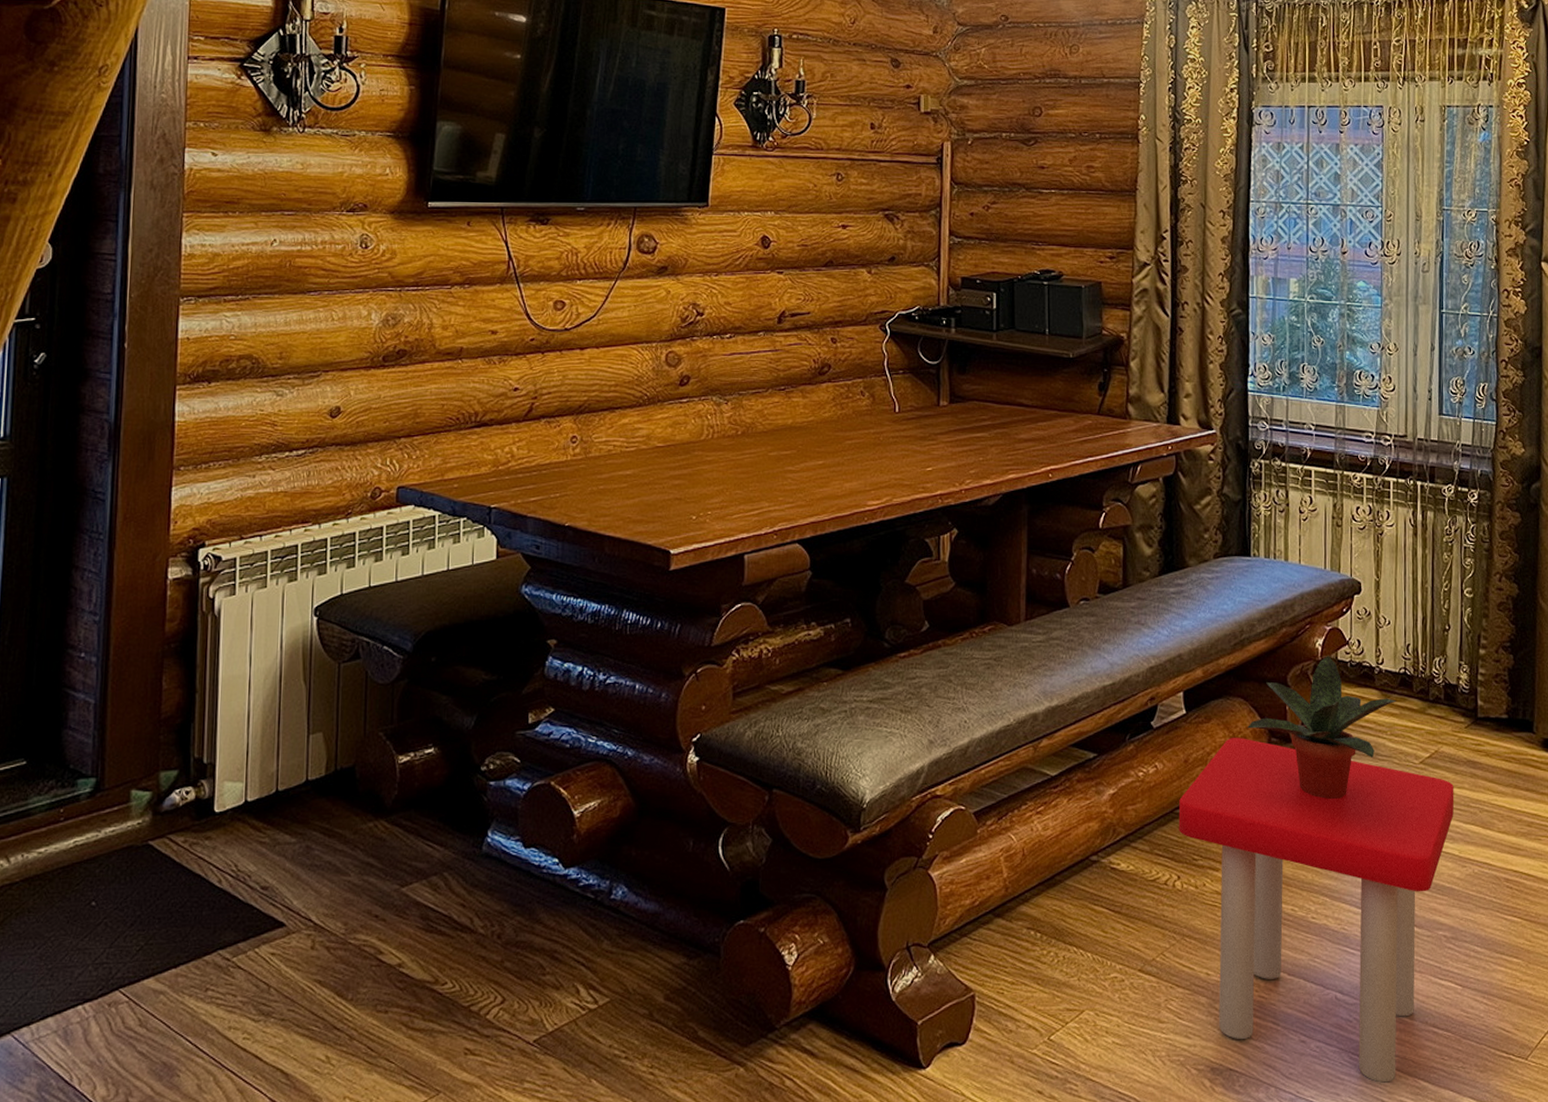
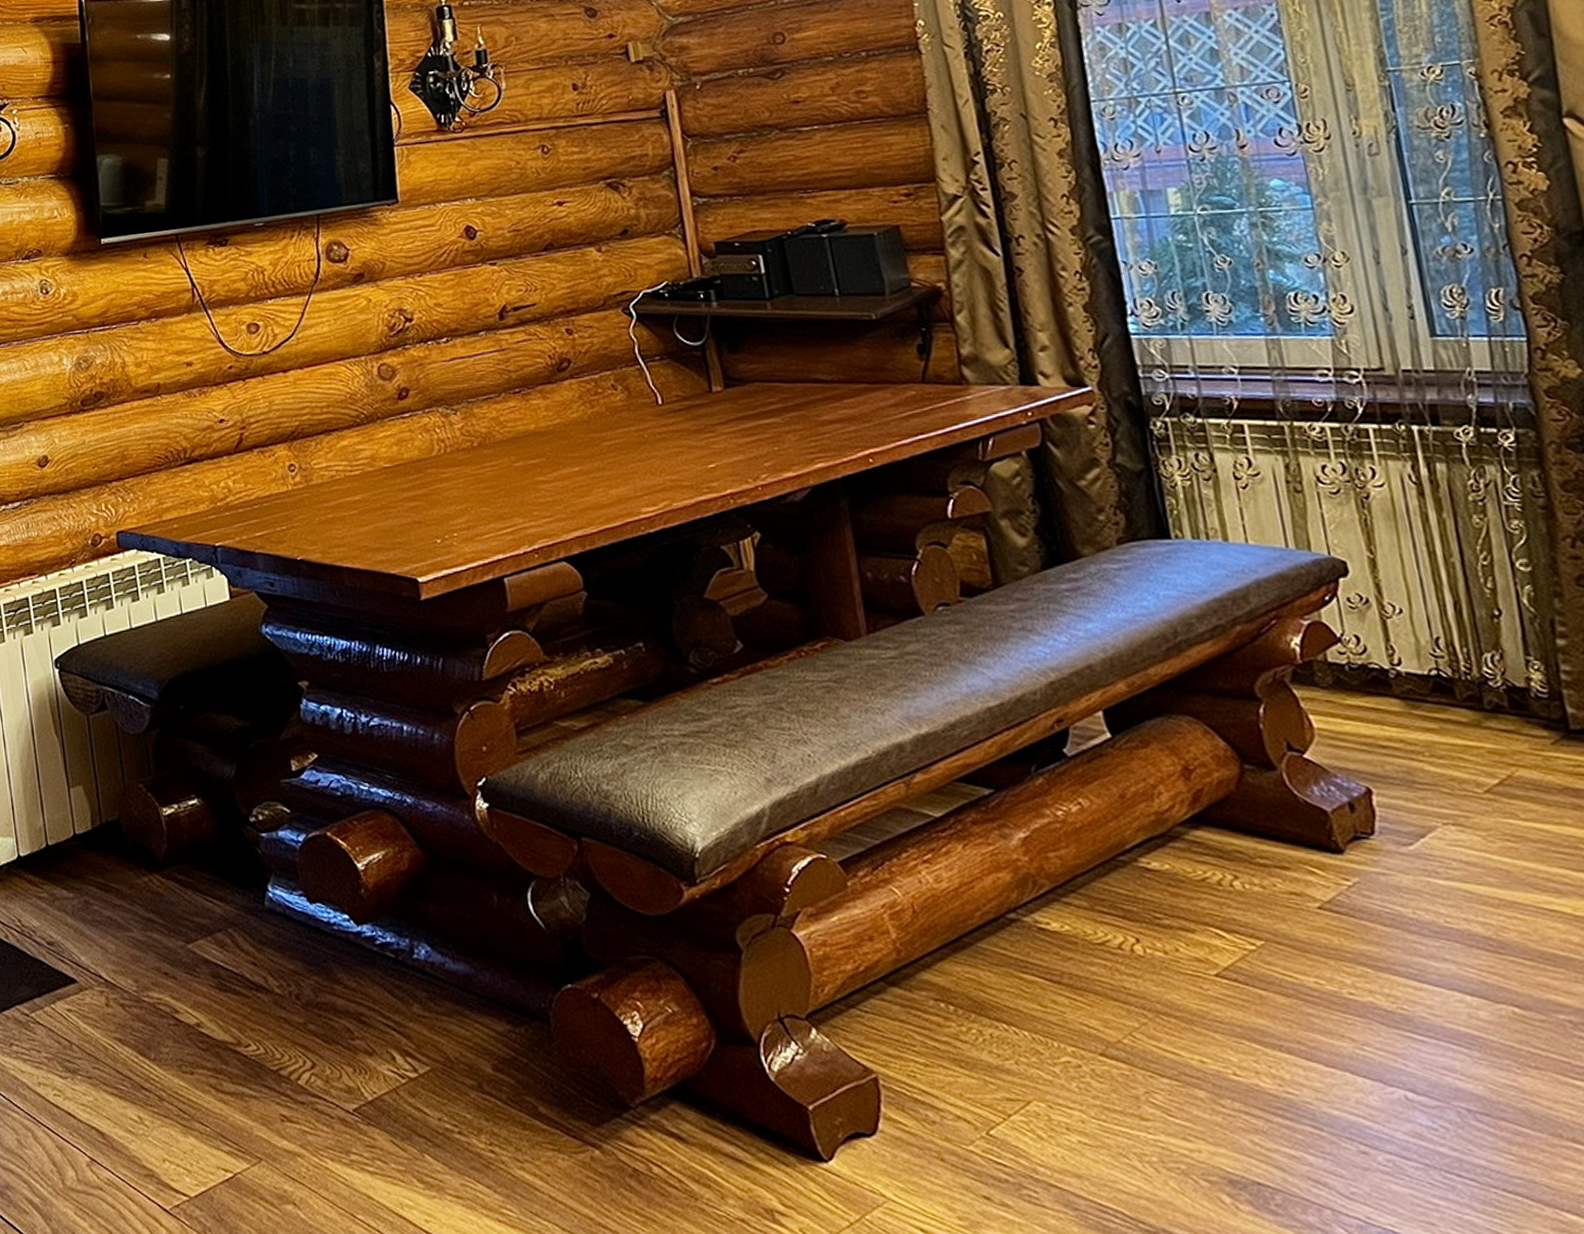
stool: present [1178,738,1455,1083] -> none [1120,765,1555,1213]
potted plant: present [1248,656,1397,799] -> none [1205,658,1432,841]

